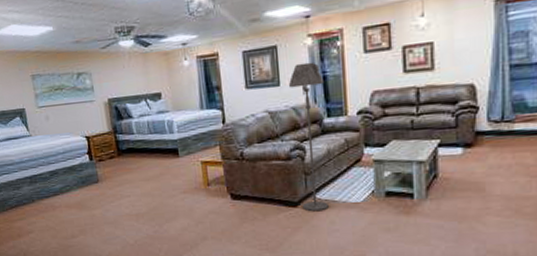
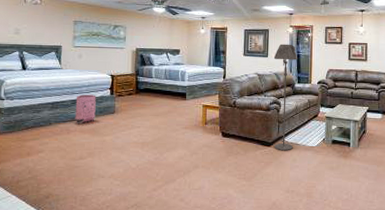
bag: none [53,162,79,199] -> present [75,94,96,125]

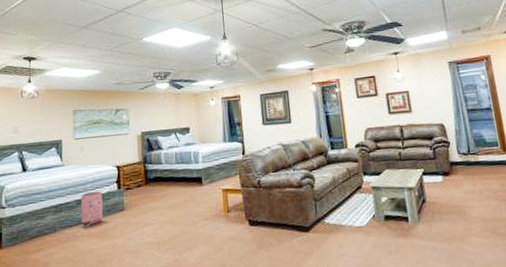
floor lamp: present [274,44,297,151] -> none [299,104,337,236]

